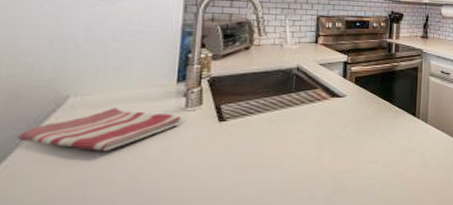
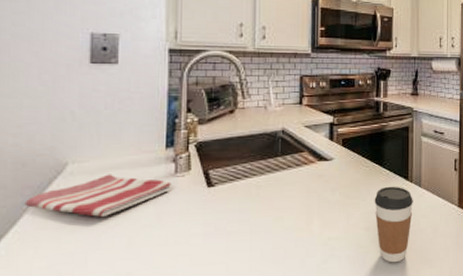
coffee cup: none [383,122,420,194] -> present [374,186,413,263]

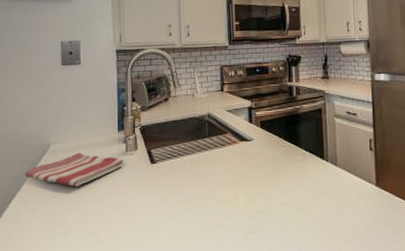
coffee cup: present [374,186,413,263] -> none [292,165,330,237]

